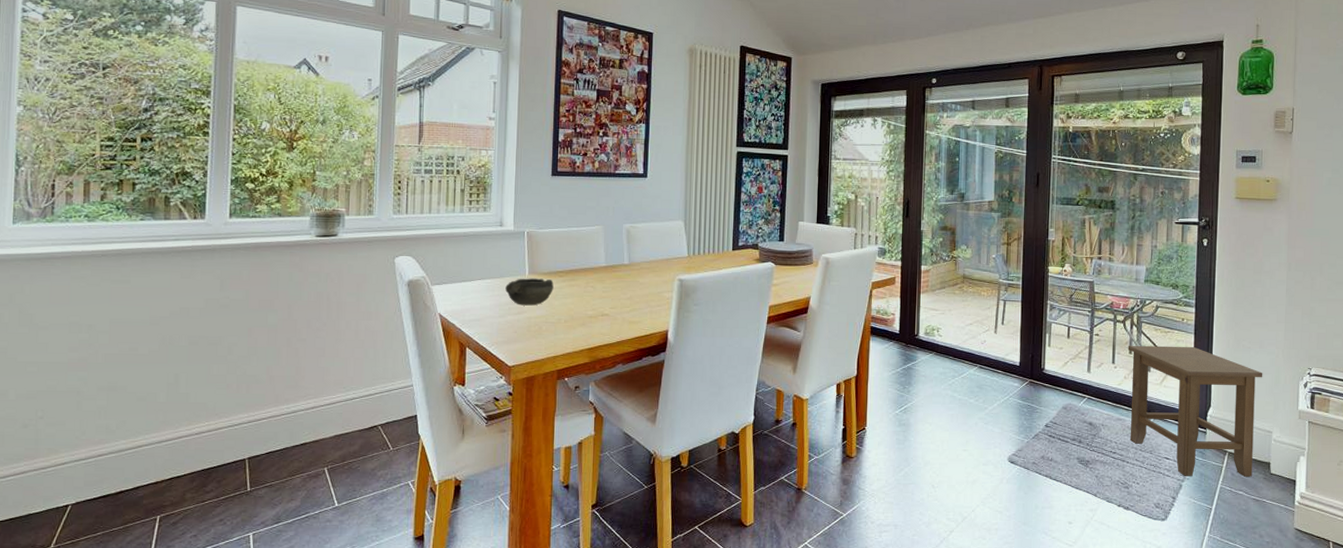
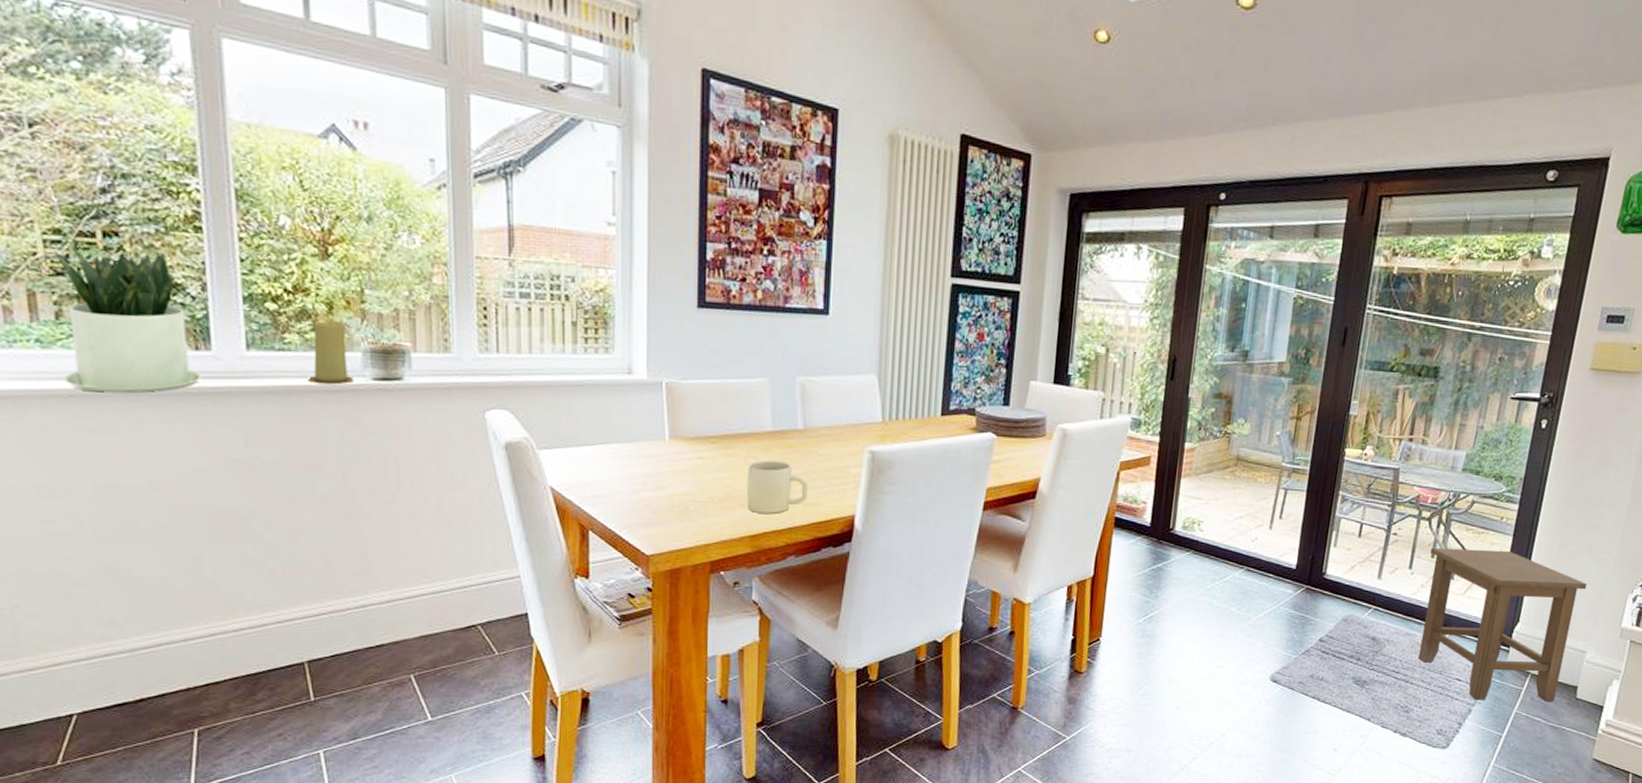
planter: none [100,148,196,253] -> present [53,245,201,394]
candle: none [271,194,302,241] -> present [308,320,354,385]
bowl: present [505,278,554,306] -> none [638,443,703,480]
mug: none [585,289,633,331] -> present [746,460,809,514]

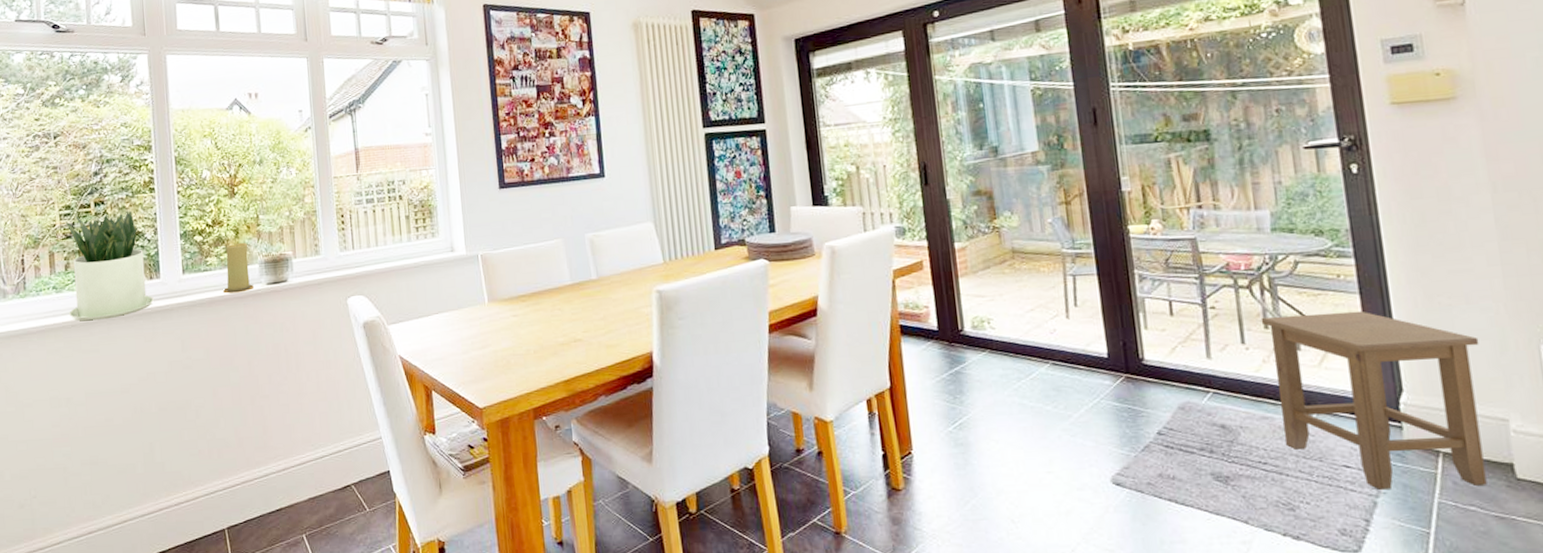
mug: present [746,460,809,514] -> none [554,310,609,359]

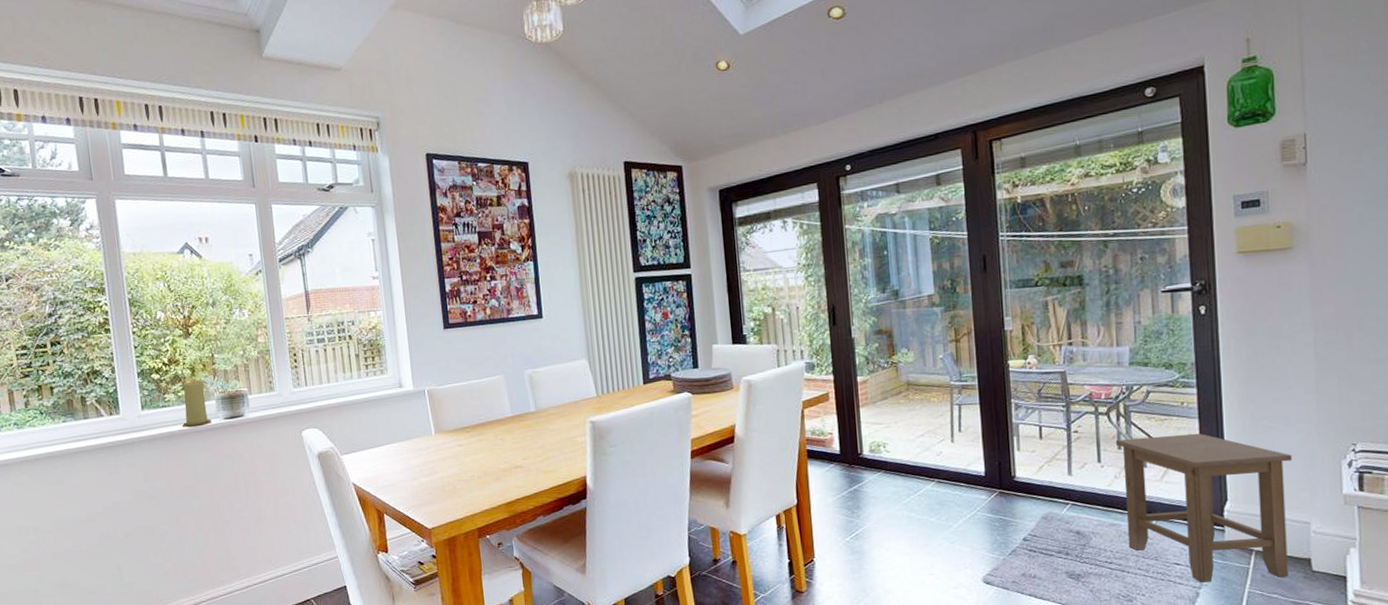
planter: present [65,210,154,321] -> none [22,350,115,455]

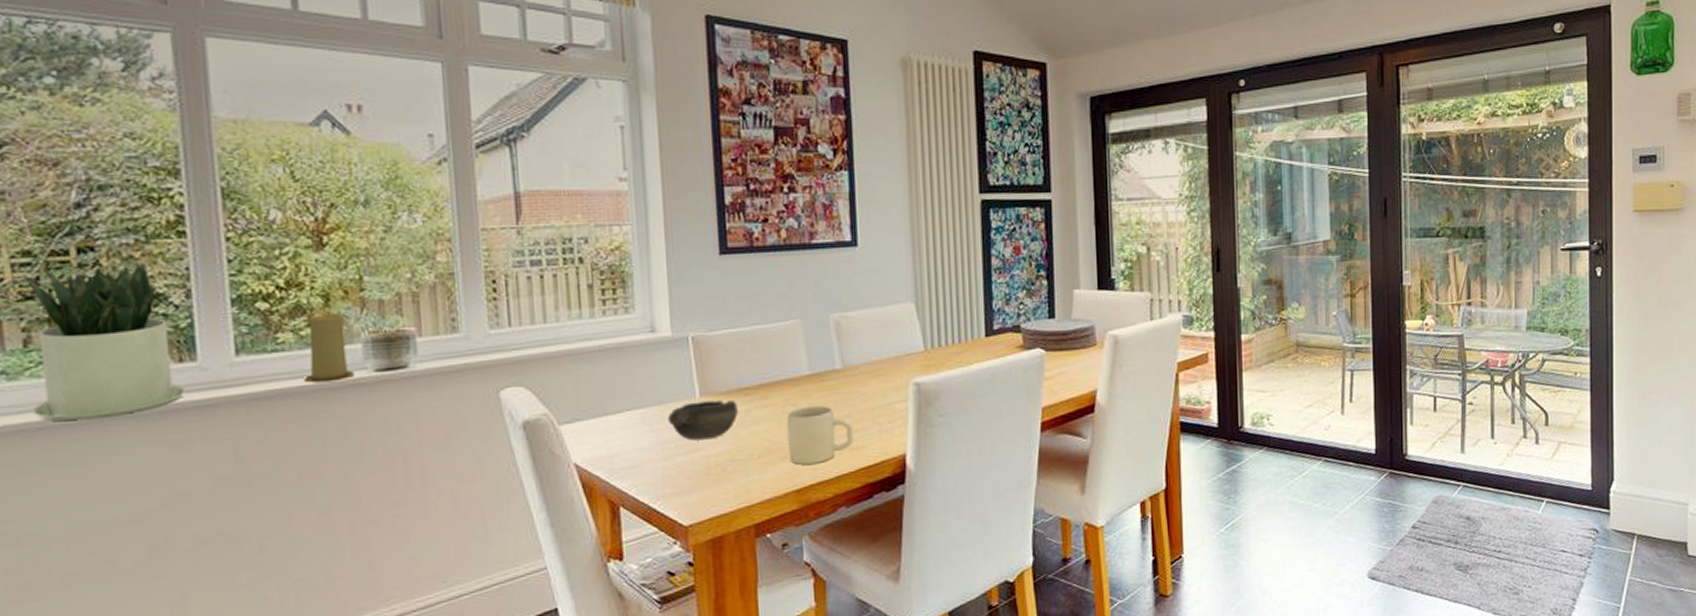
planter: none [22,350,115,455] -> present [22,262,186,422]
bowl: none [413,436,462,466] -> present [668,400,738,441]
mug: none [497,439,547,484] -> present [786,405,854,465]
stool: present [1115,433,1293,582] -> none [1509,406,1675,571]

